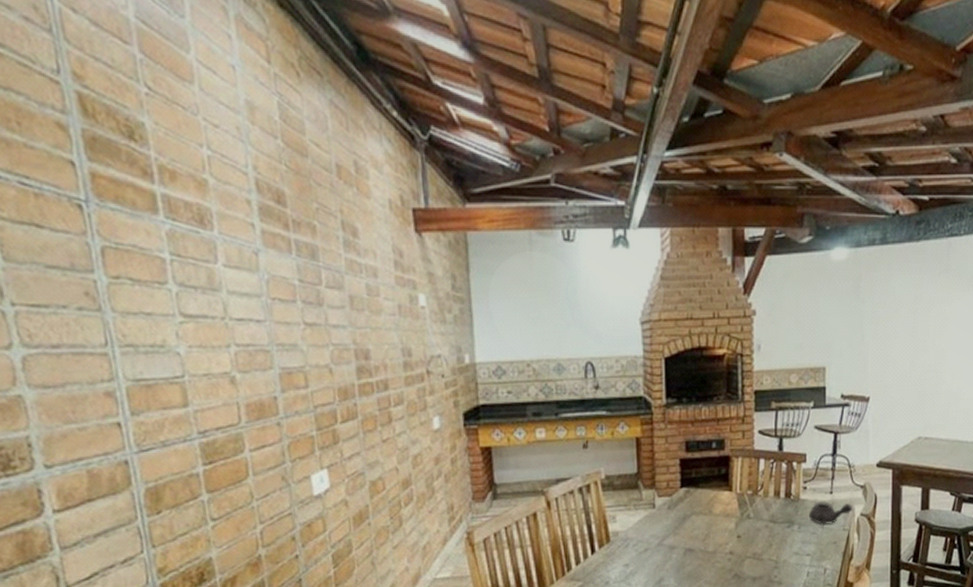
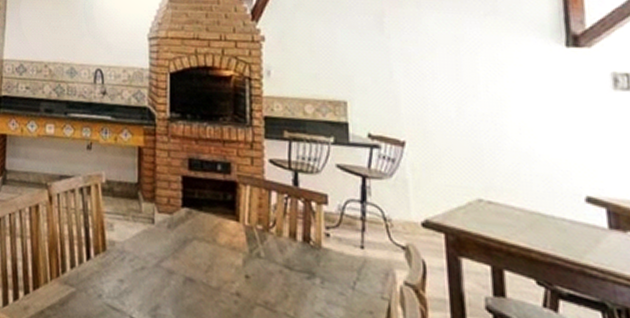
teapot: present [808,502,852,525] -> none [333,255,392,287]

